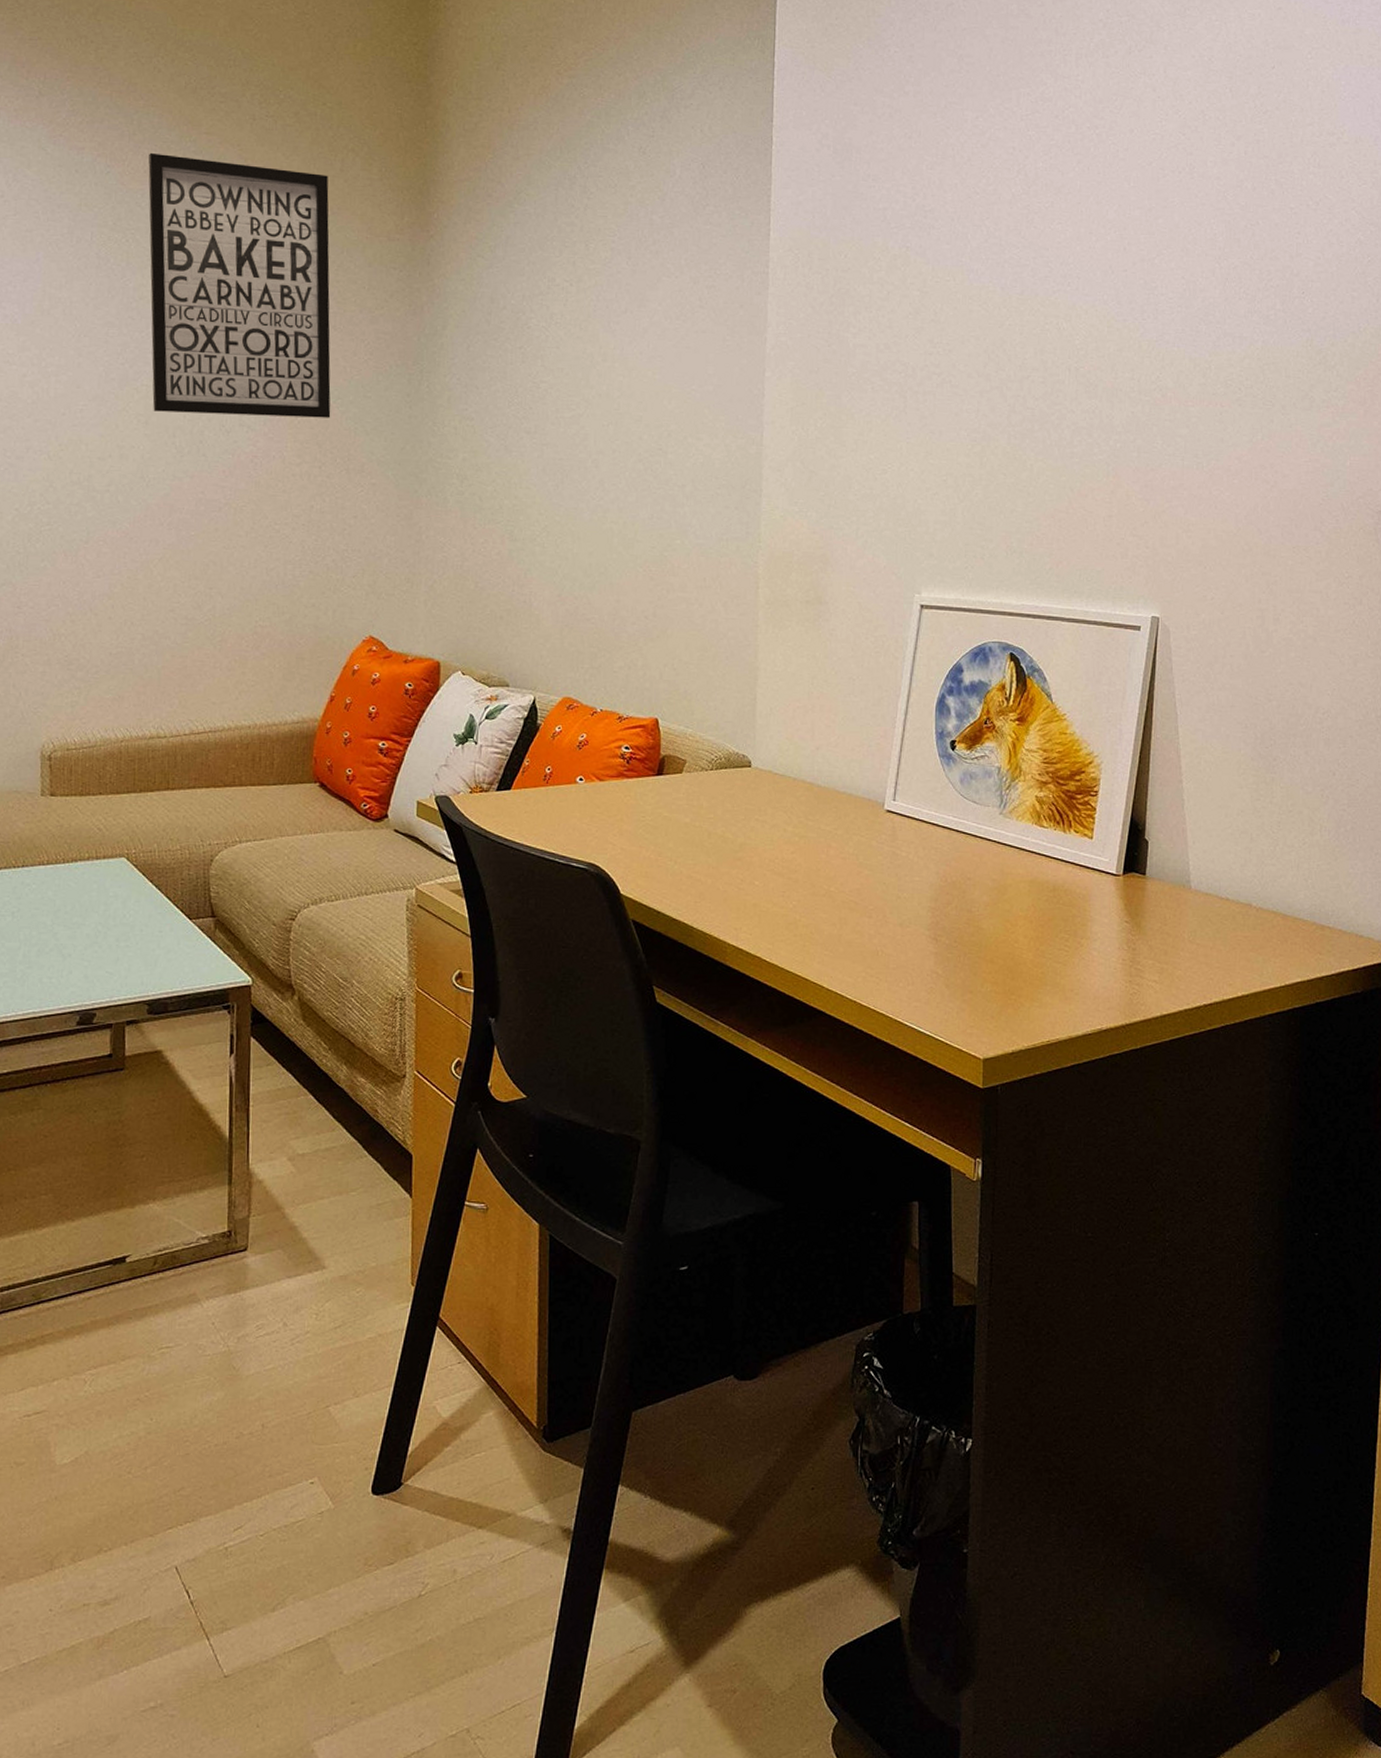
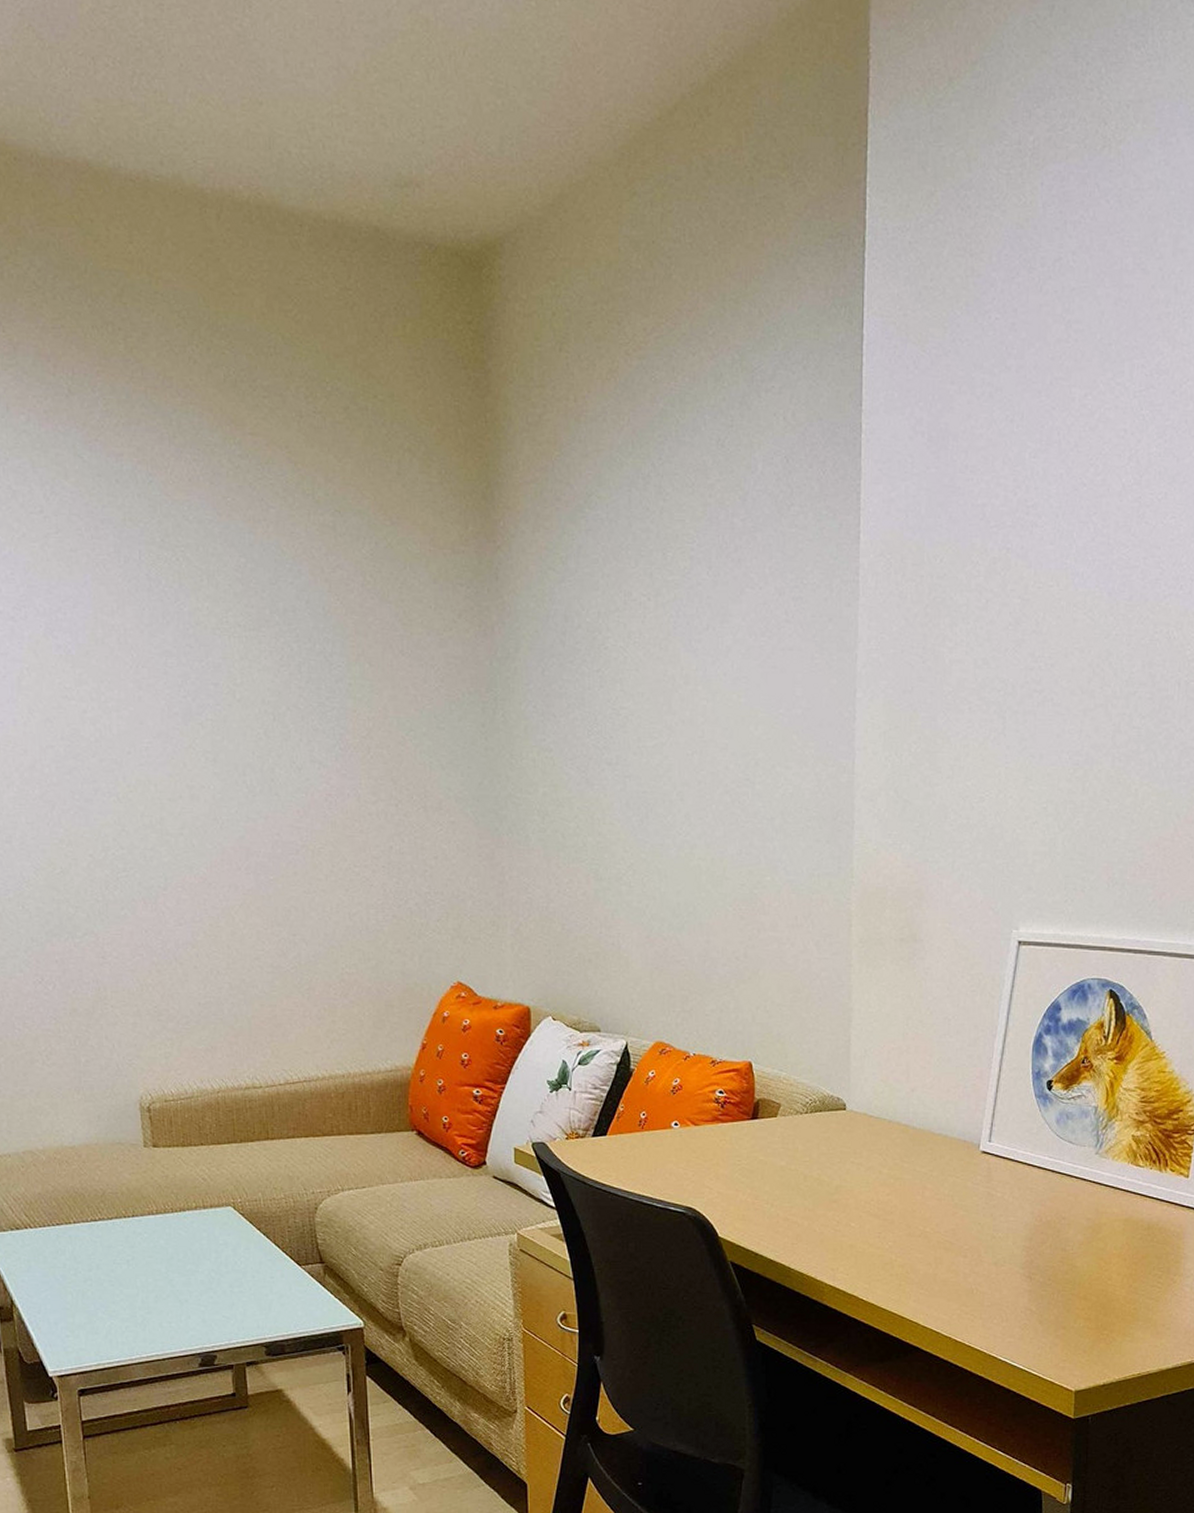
wall art: present [148,152,331,418] -> none [192,457,404,752]

